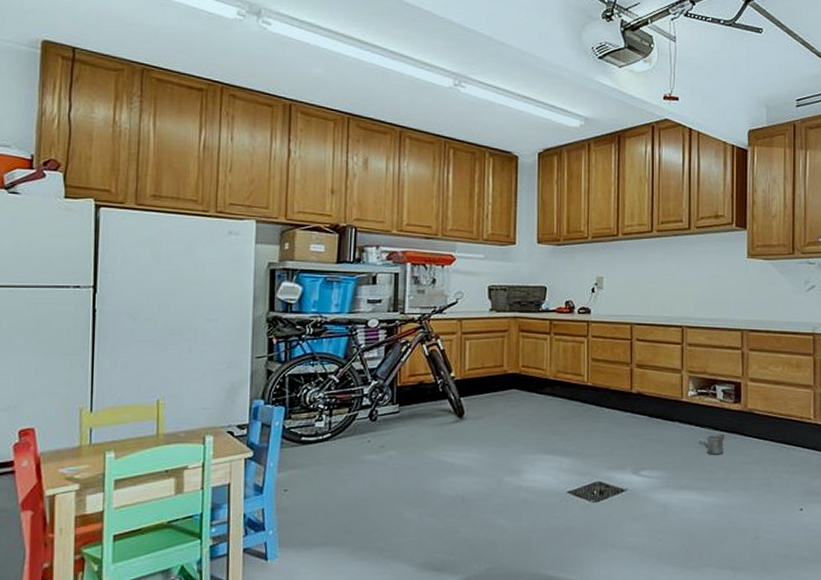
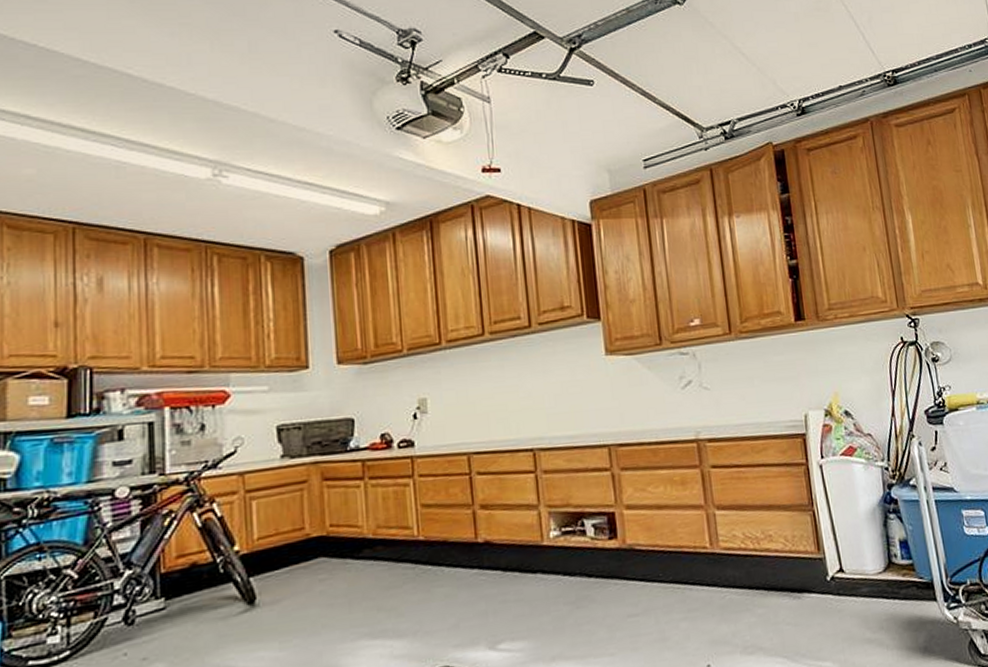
watering can: present [698,434,725,455] -> none [568,581,603,611]

